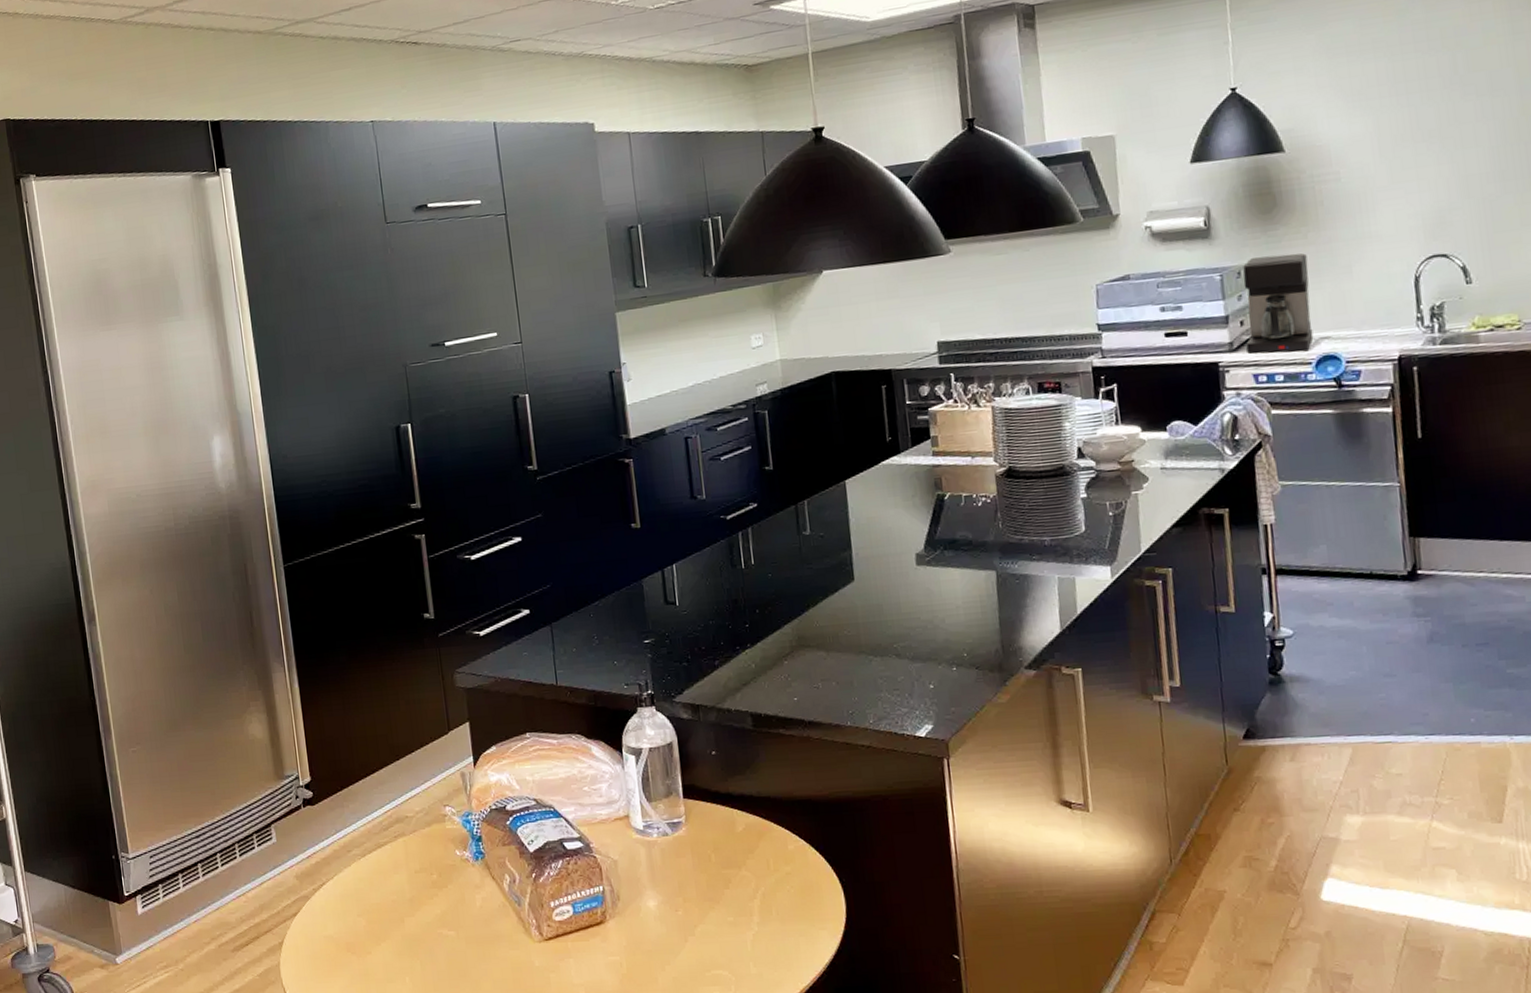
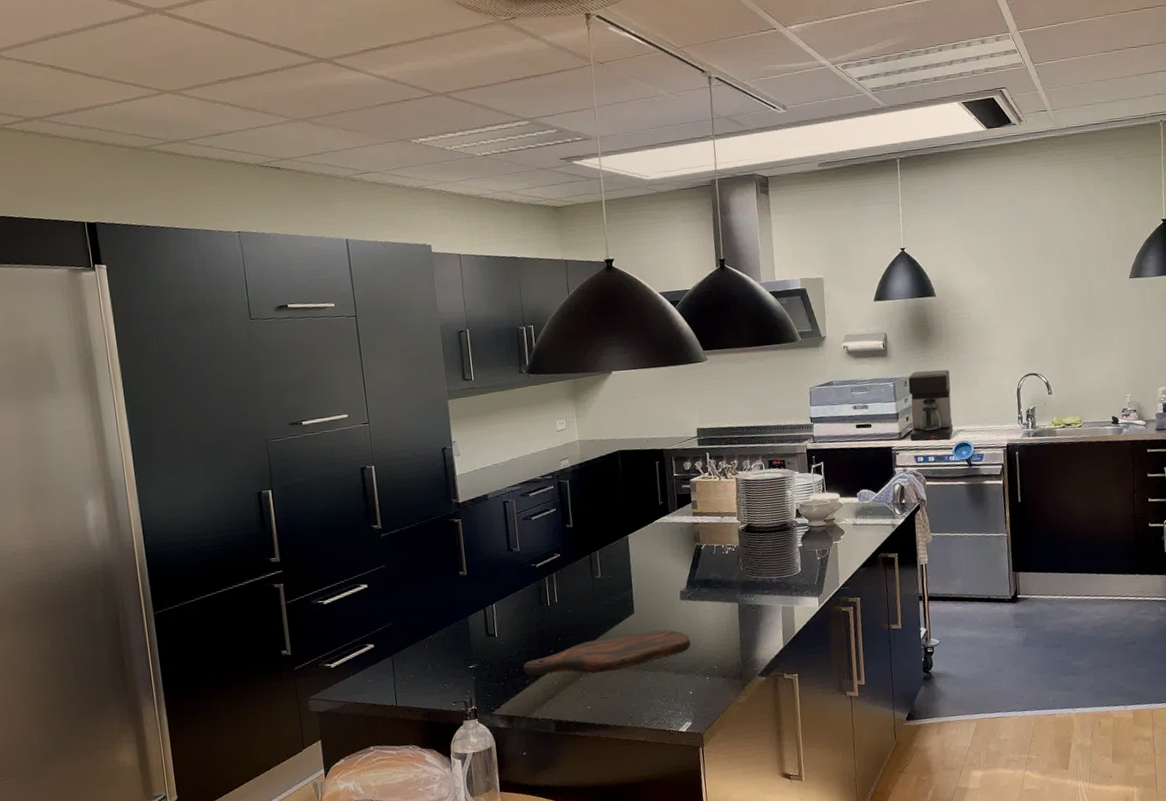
cutting board: none [710,603,931,656] -> present [522,629,691,676]

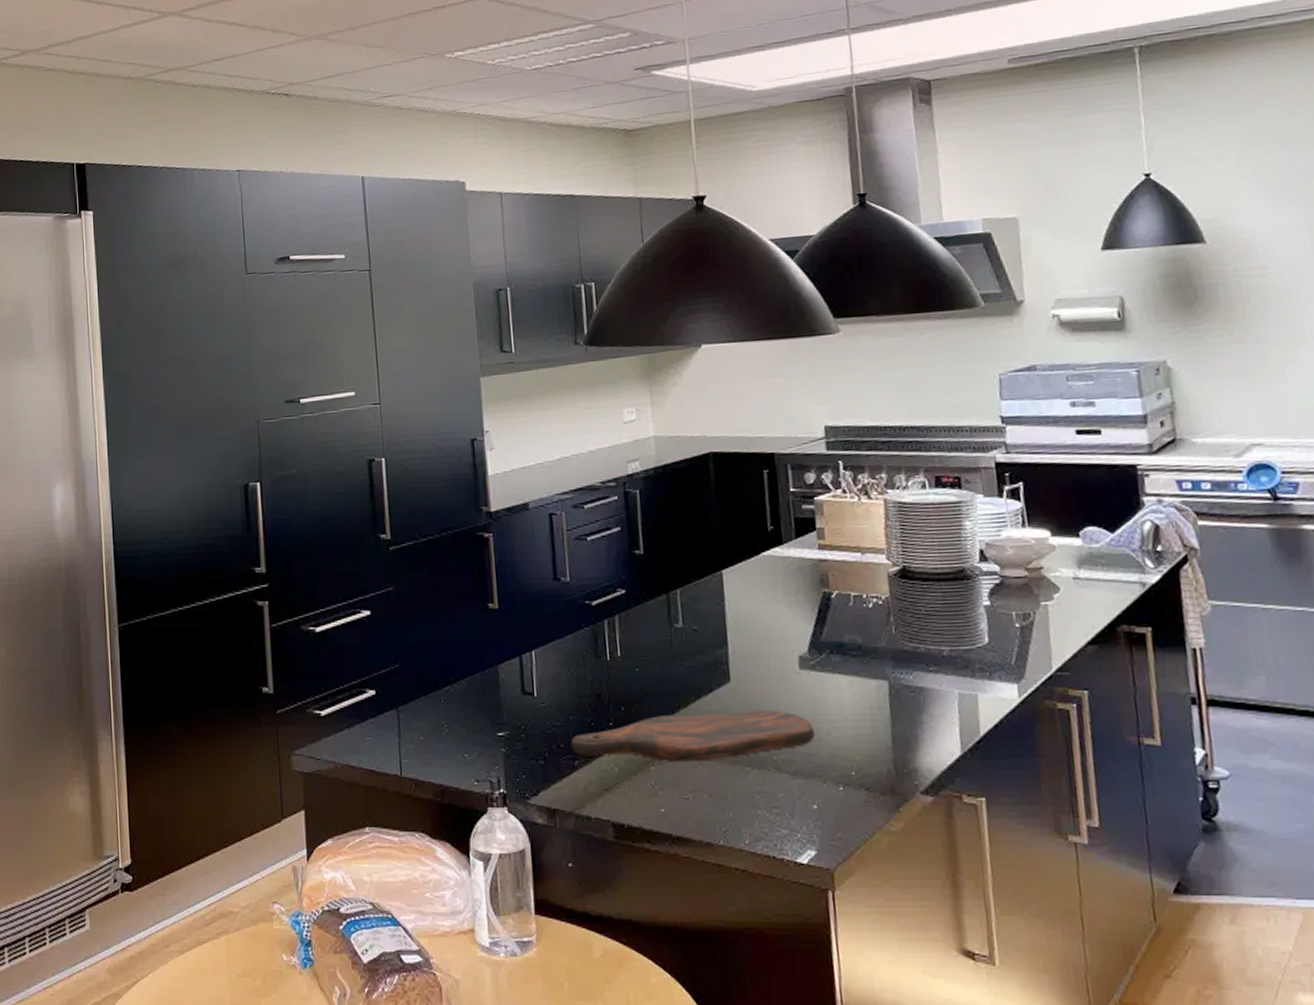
coffee maker: present [908,370,954,442] -> none [1162,351,1244,459]

